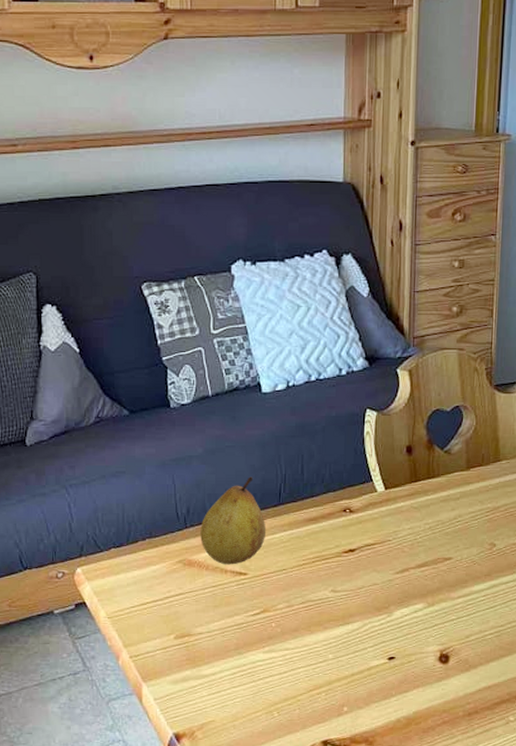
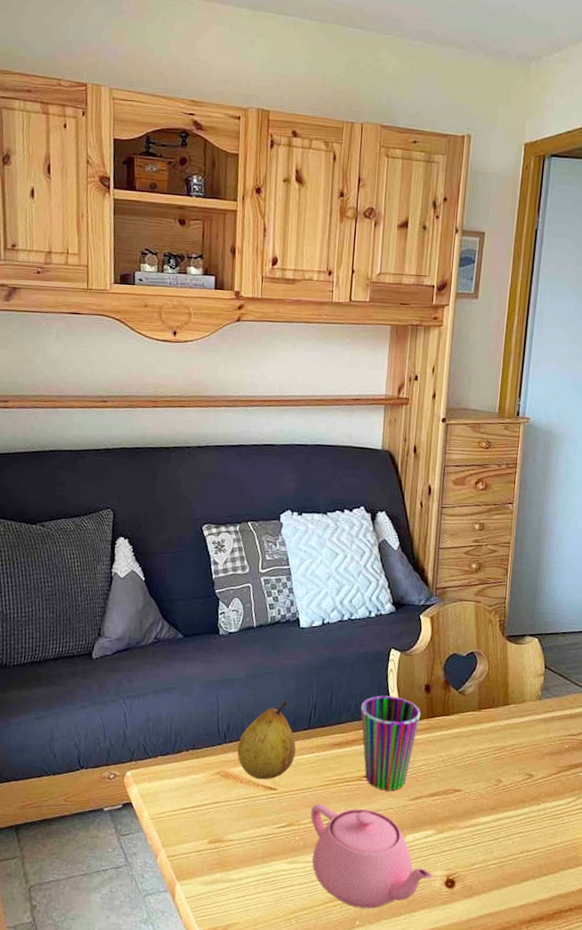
teapot: none [286,586,425,693] -> present [310,804,433,909]
cup: none [336,461,403,566] -> present [360,695,421,791]

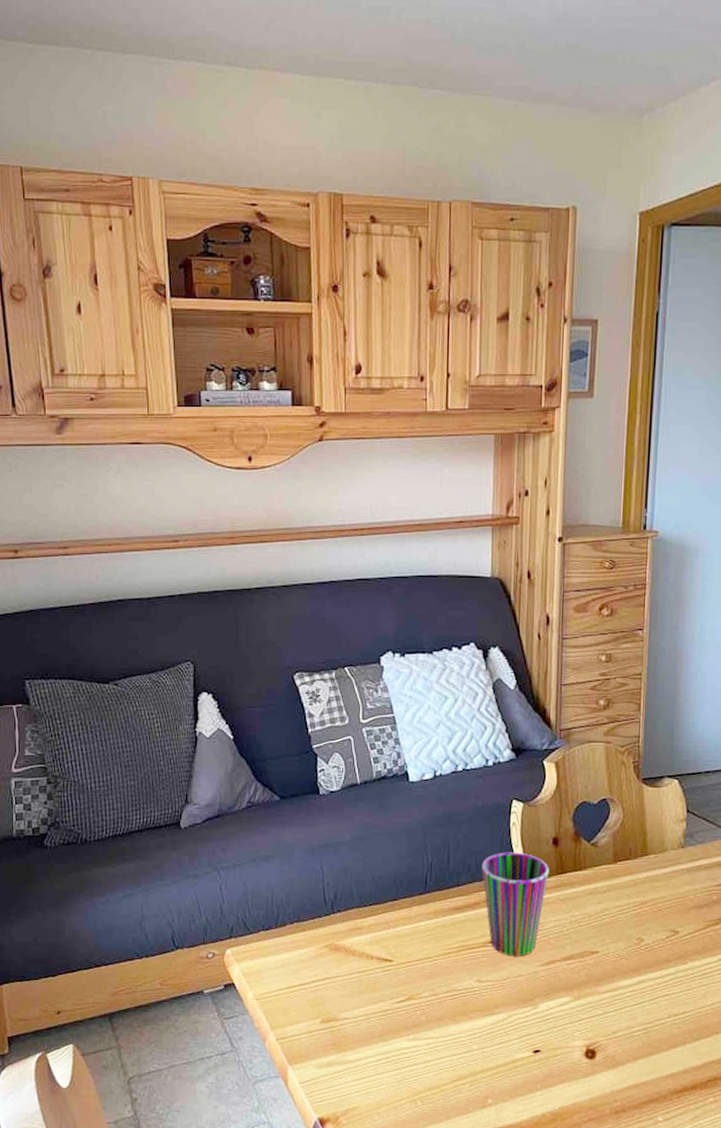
fruit: present [237,701,296,780] -> none [347,864,411,951]
teapot: present [310,804,433,909] -> none [431,975,571,1086]

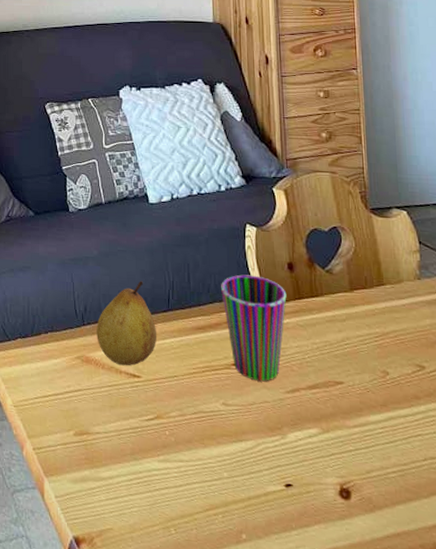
fruit: none [347,864,411,951] -> present [96,281,156,366]

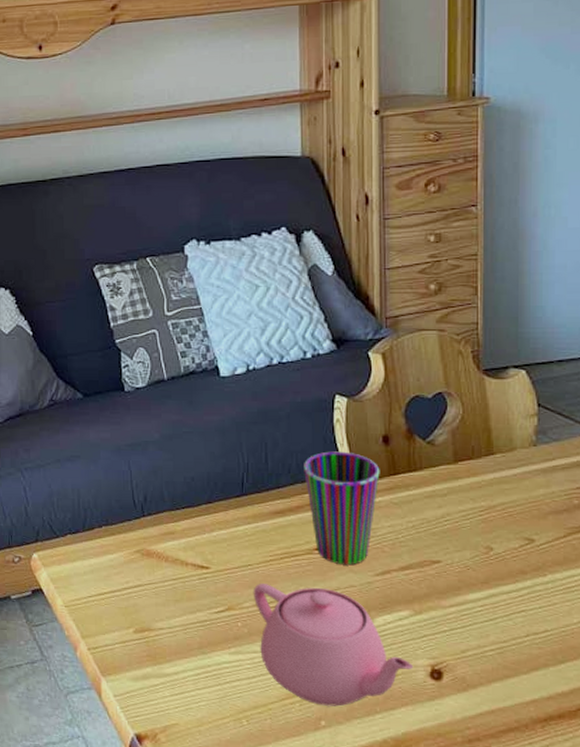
fruit: present [96,281,156,366] -> none [158,464,228,557]
teapot: none [179,394,324,520] -> present [253,583,414,706]

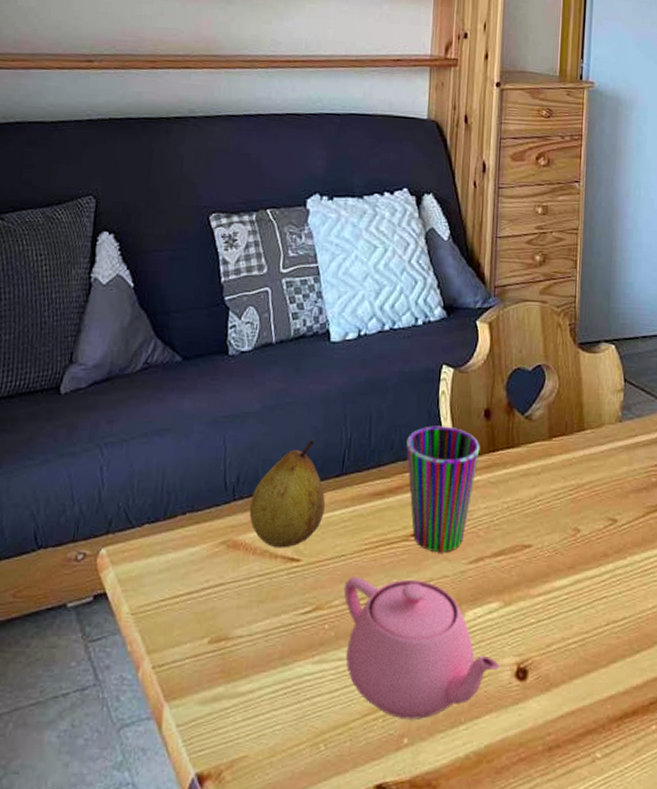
fruit: none [158,464,228,557] -> present [249,439,325,548]

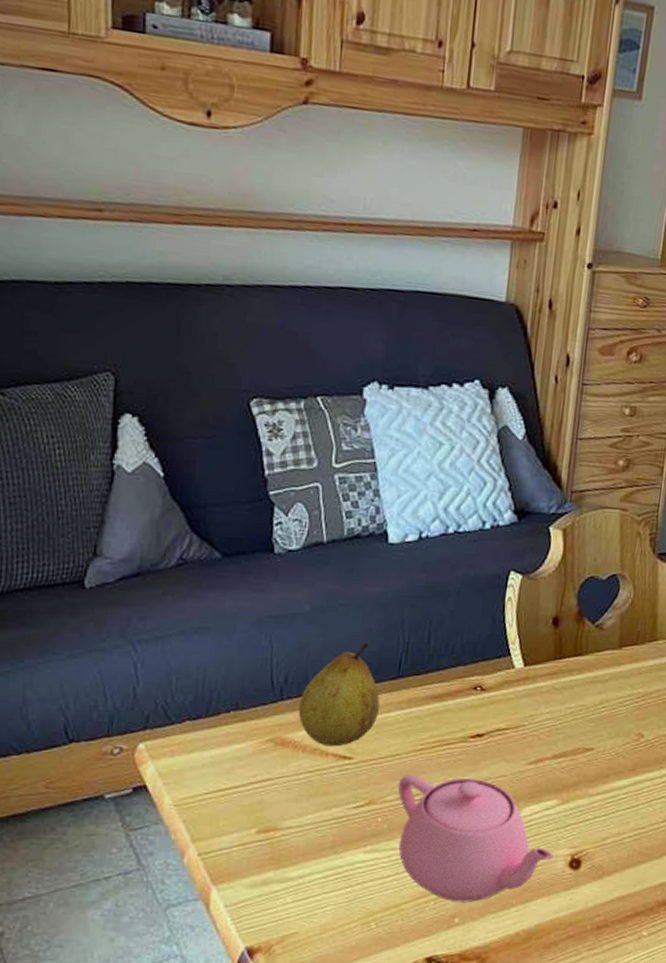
cup: present [406,426,480,553] -> none [467,632,546,754]

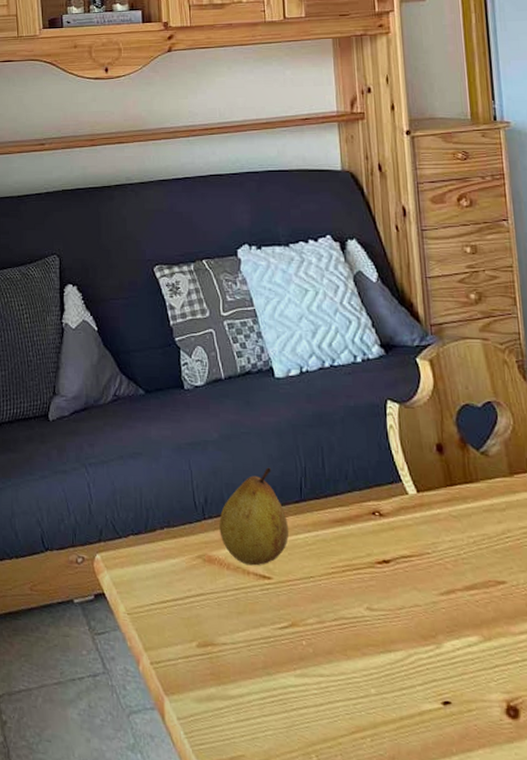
teapot: present [397,775,555,902] -> none [316,598,488,744]

